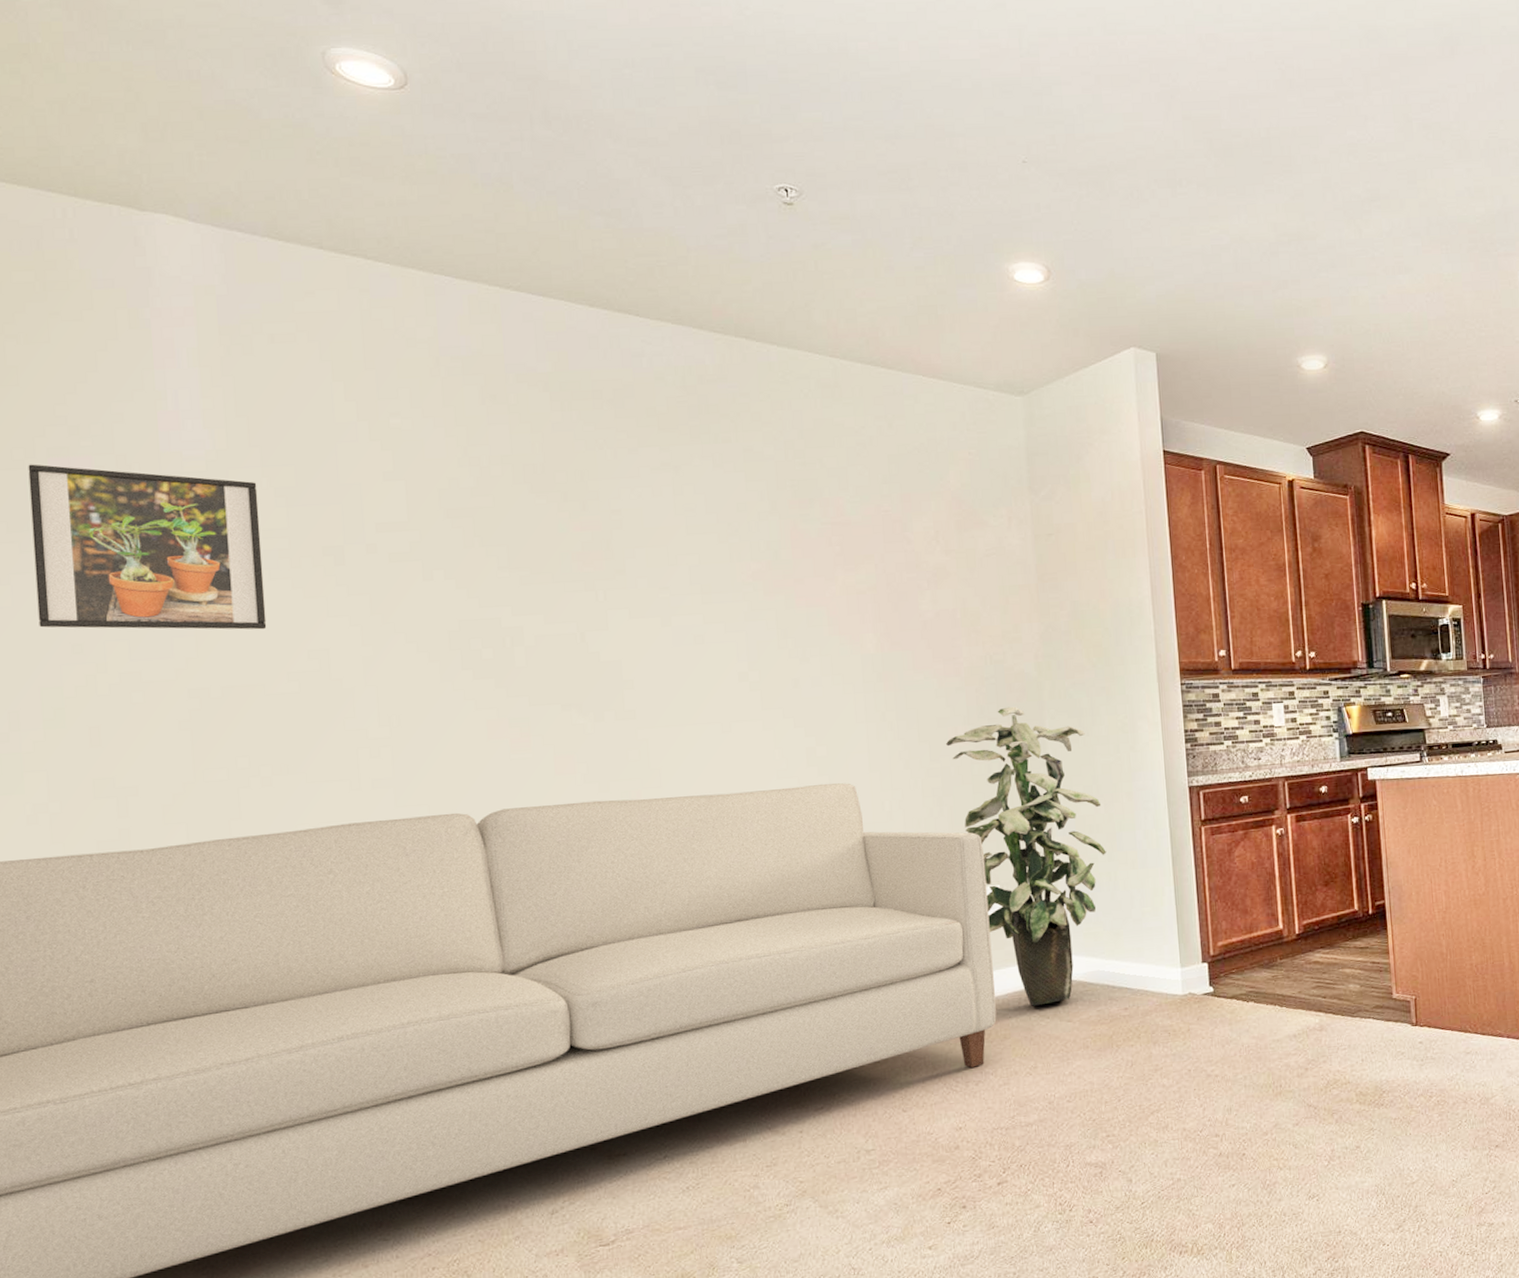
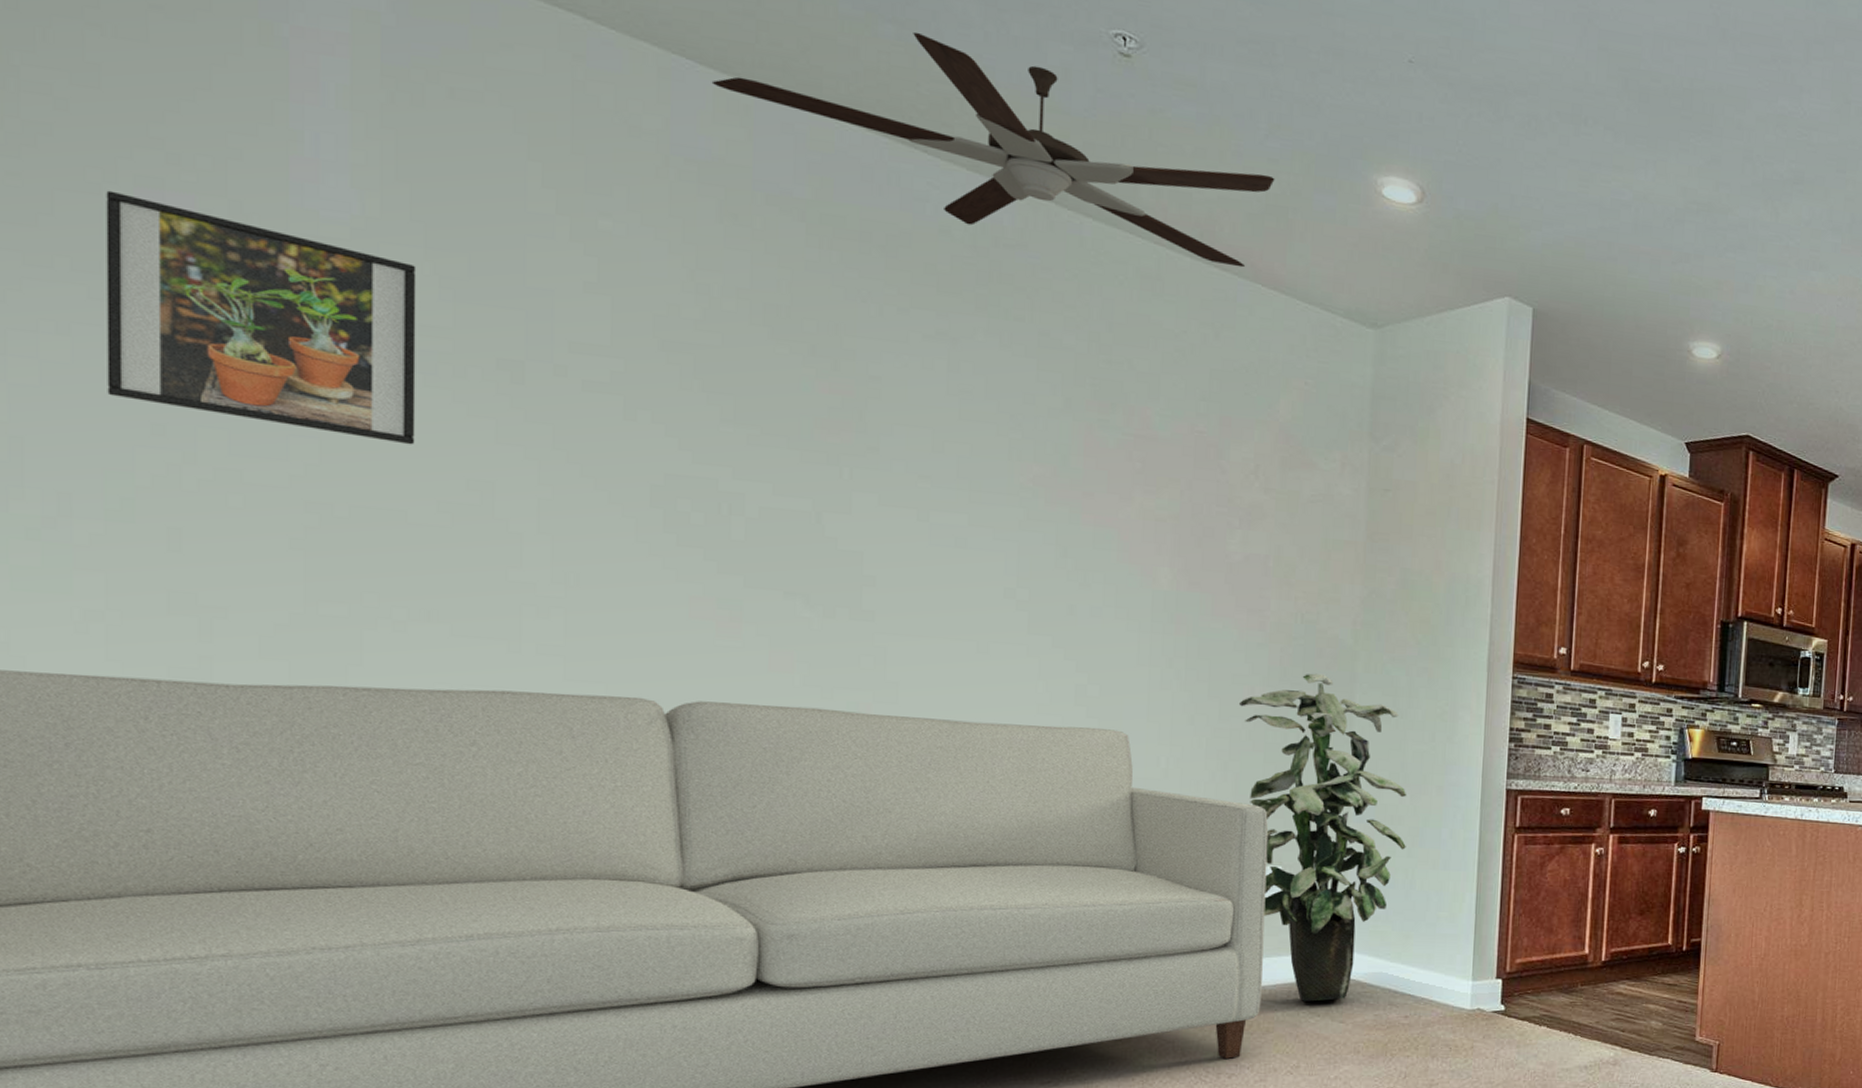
ceiling fan: none [466,218,923,370] -> present [711,31,1275,268]

